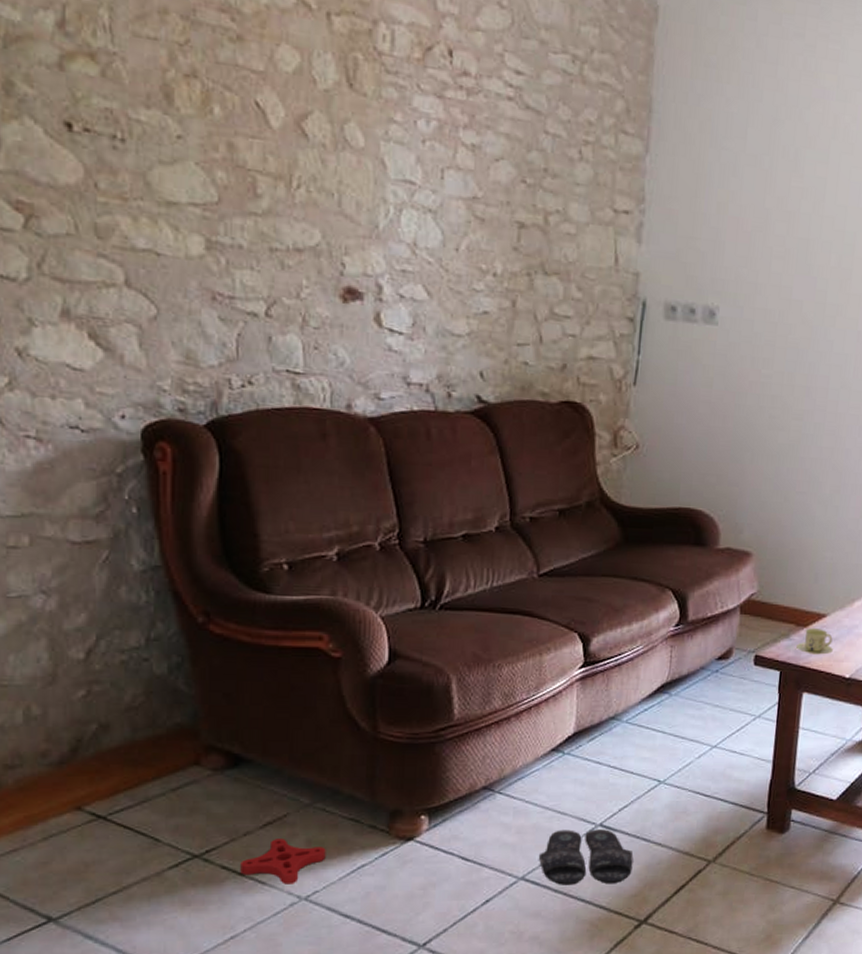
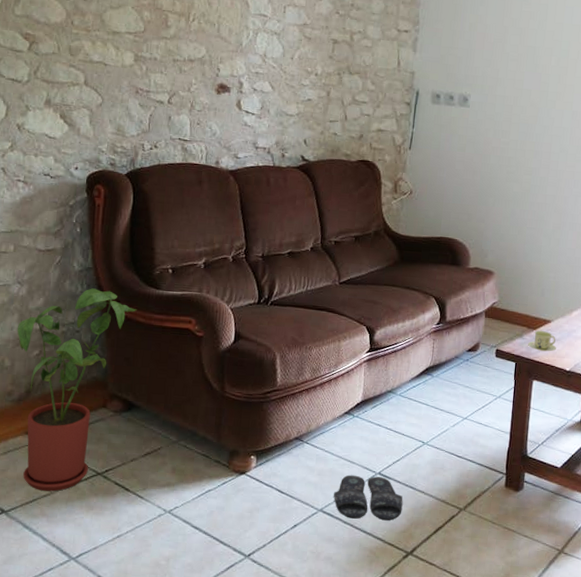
house plant: none [46,596,238,886] -> present [17,288,137,491]
dog toy: present [240,839,326,884] -> none [127,465,185,500]

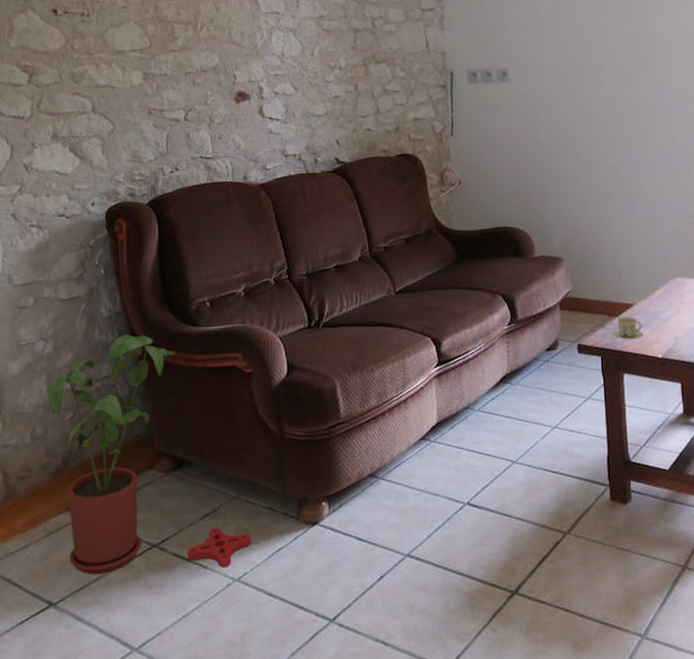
dog toy: none [127,465,185,500] -> present [187,528,251,568]
slippers: present [333,475,403,520] -> none [419,507,499,560]

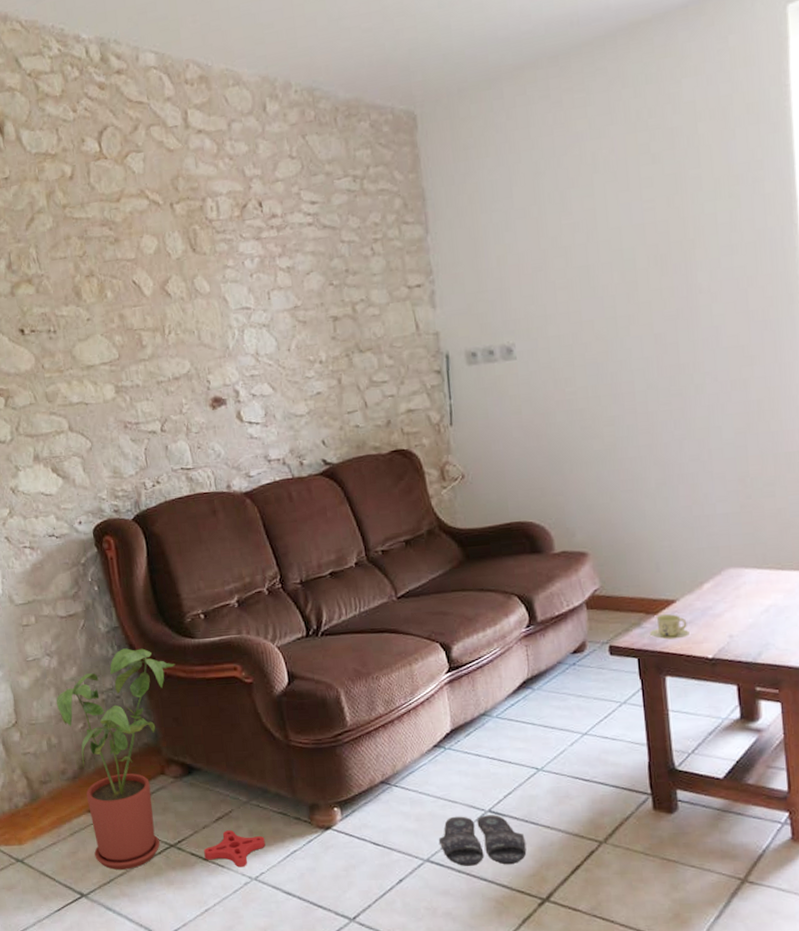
slippers: none [419,507,499,560] -> present [438,815,527,866]

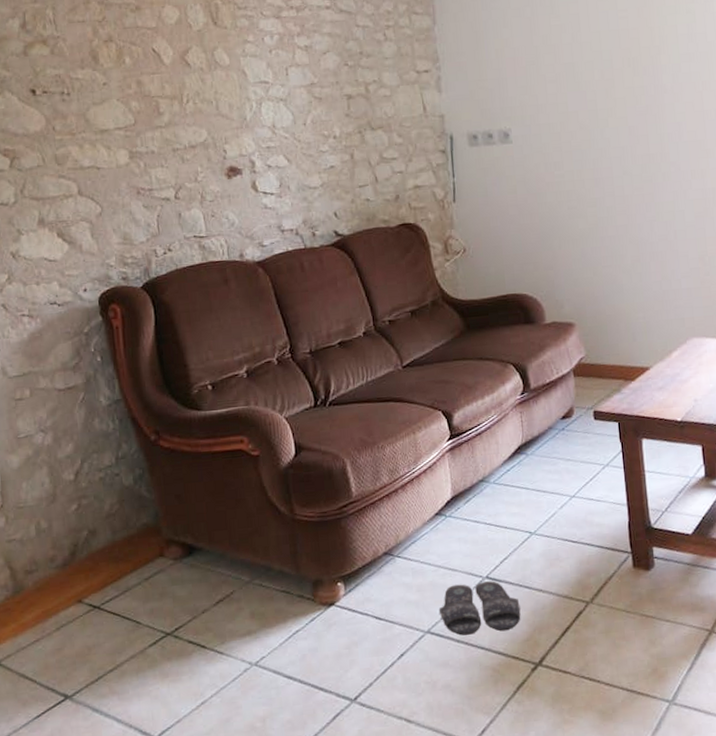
house plant: present [56,648,175,870] -> none [48,422,180,666]
dog toy: present [204,830,266,867] -> none [202,613,267,653]
cup and saucer: present [650,614,691,640] -> none [628,380,663,404]

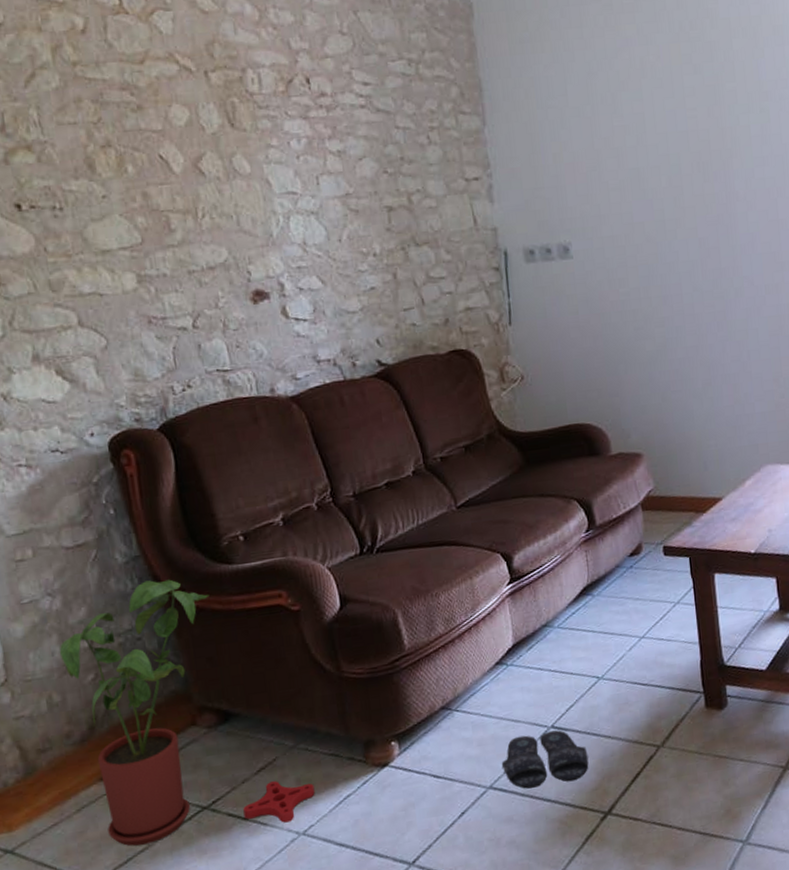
house plant: none [48,422,180,666] -> present [59,579,210,846]
dog toy: none [202,613,267,653] -> present [243,781,315,823]

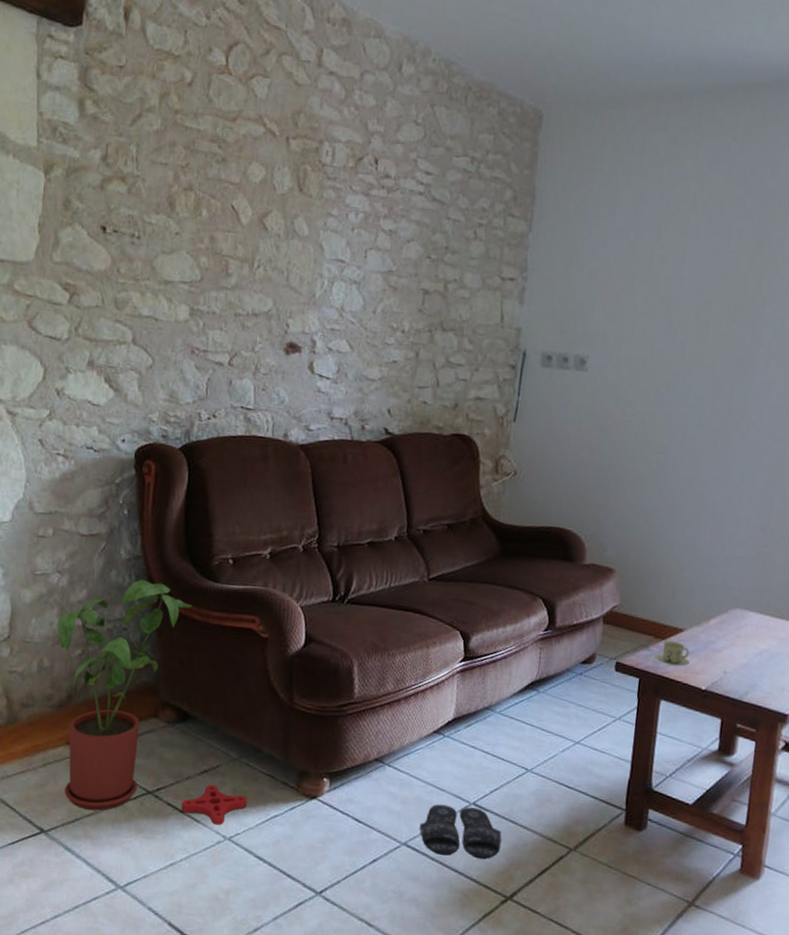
cup and saucer: none [700,511,736,537] -> present [655,641,691,667]

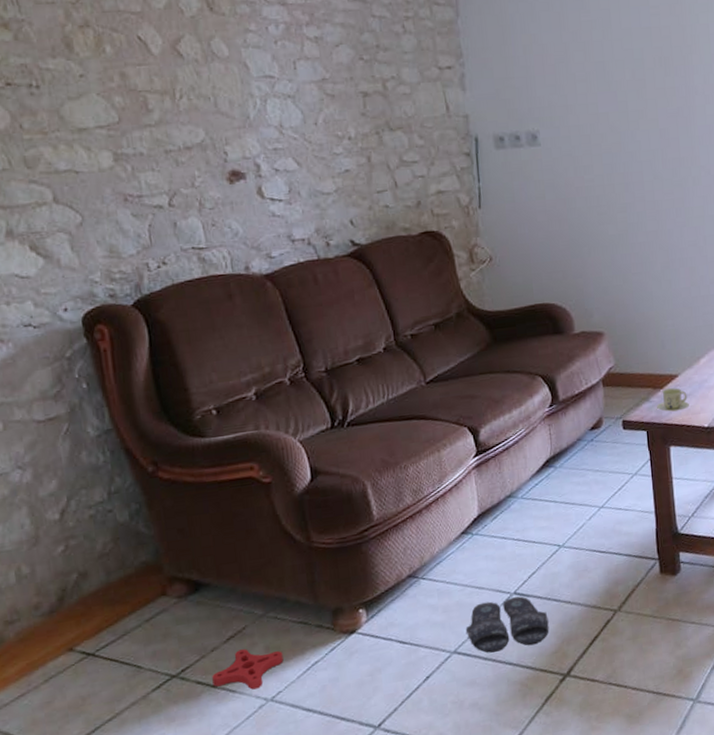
house plant: present [56,579,193,811] -> none [29,452,182,715]

